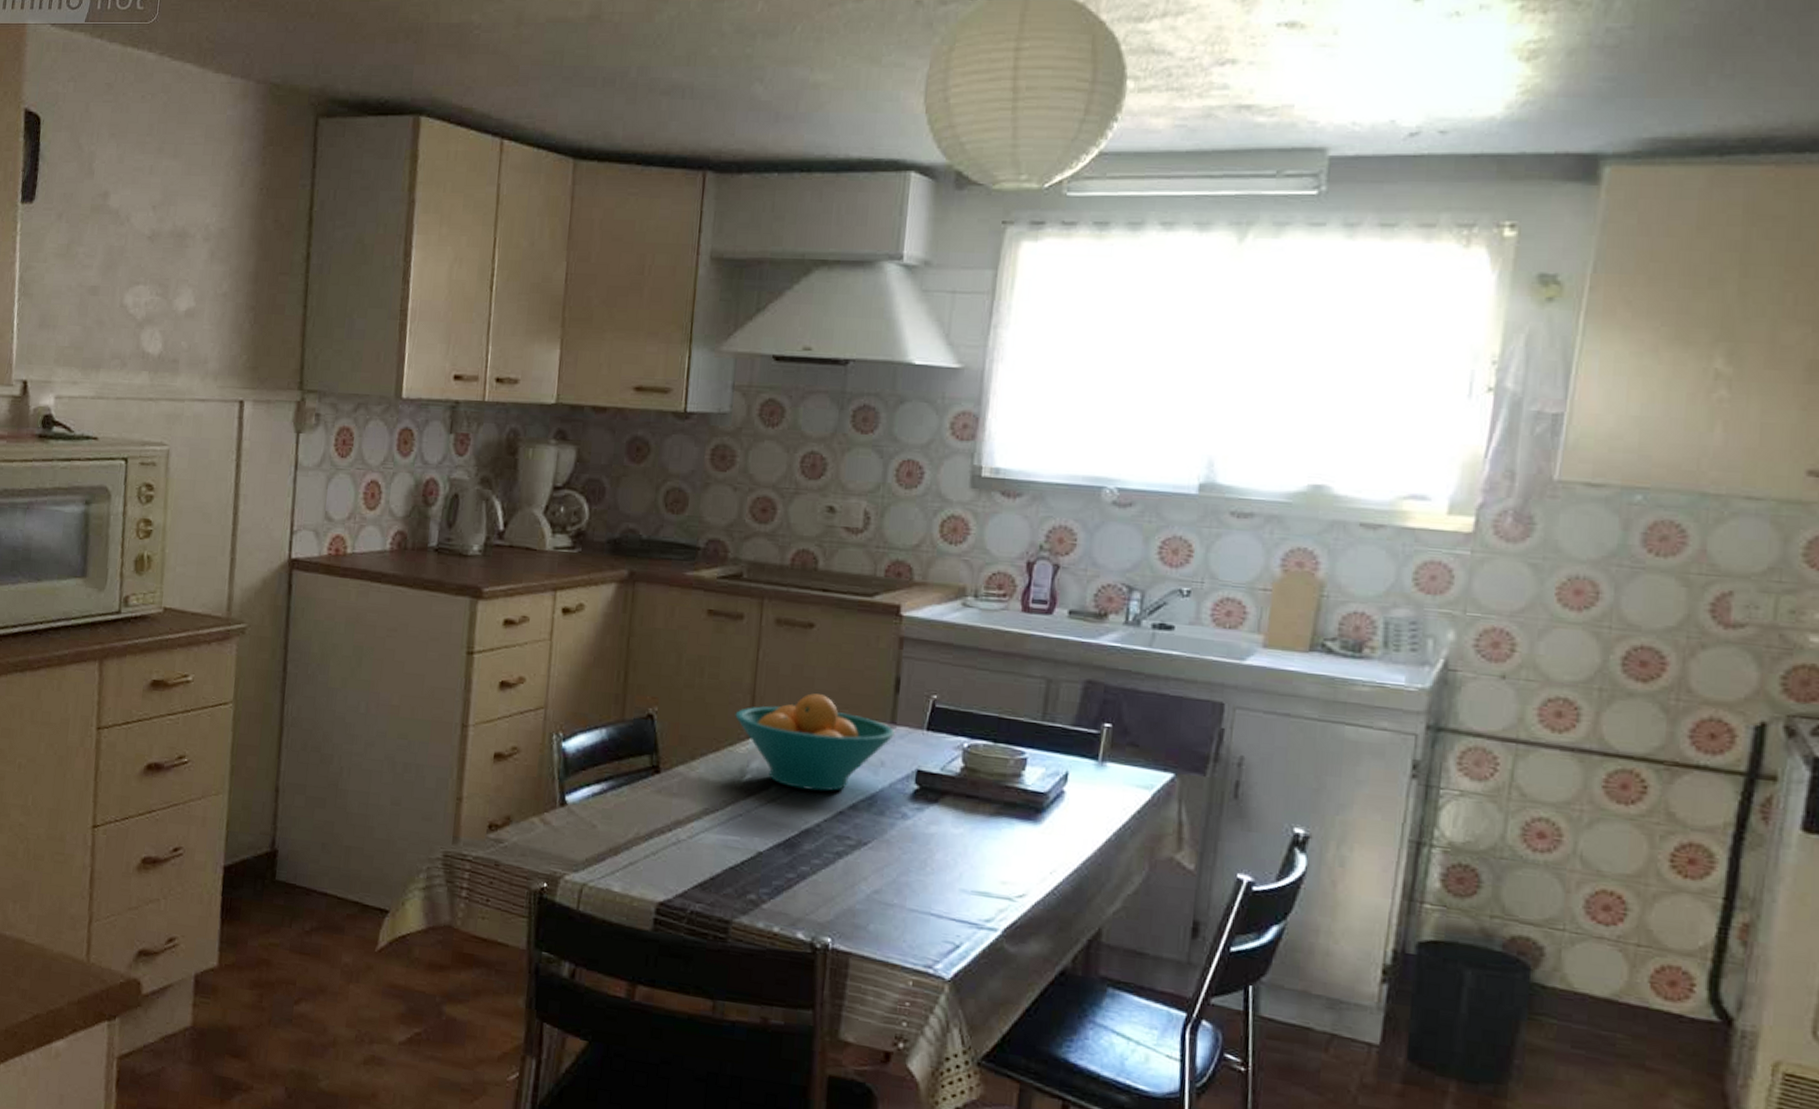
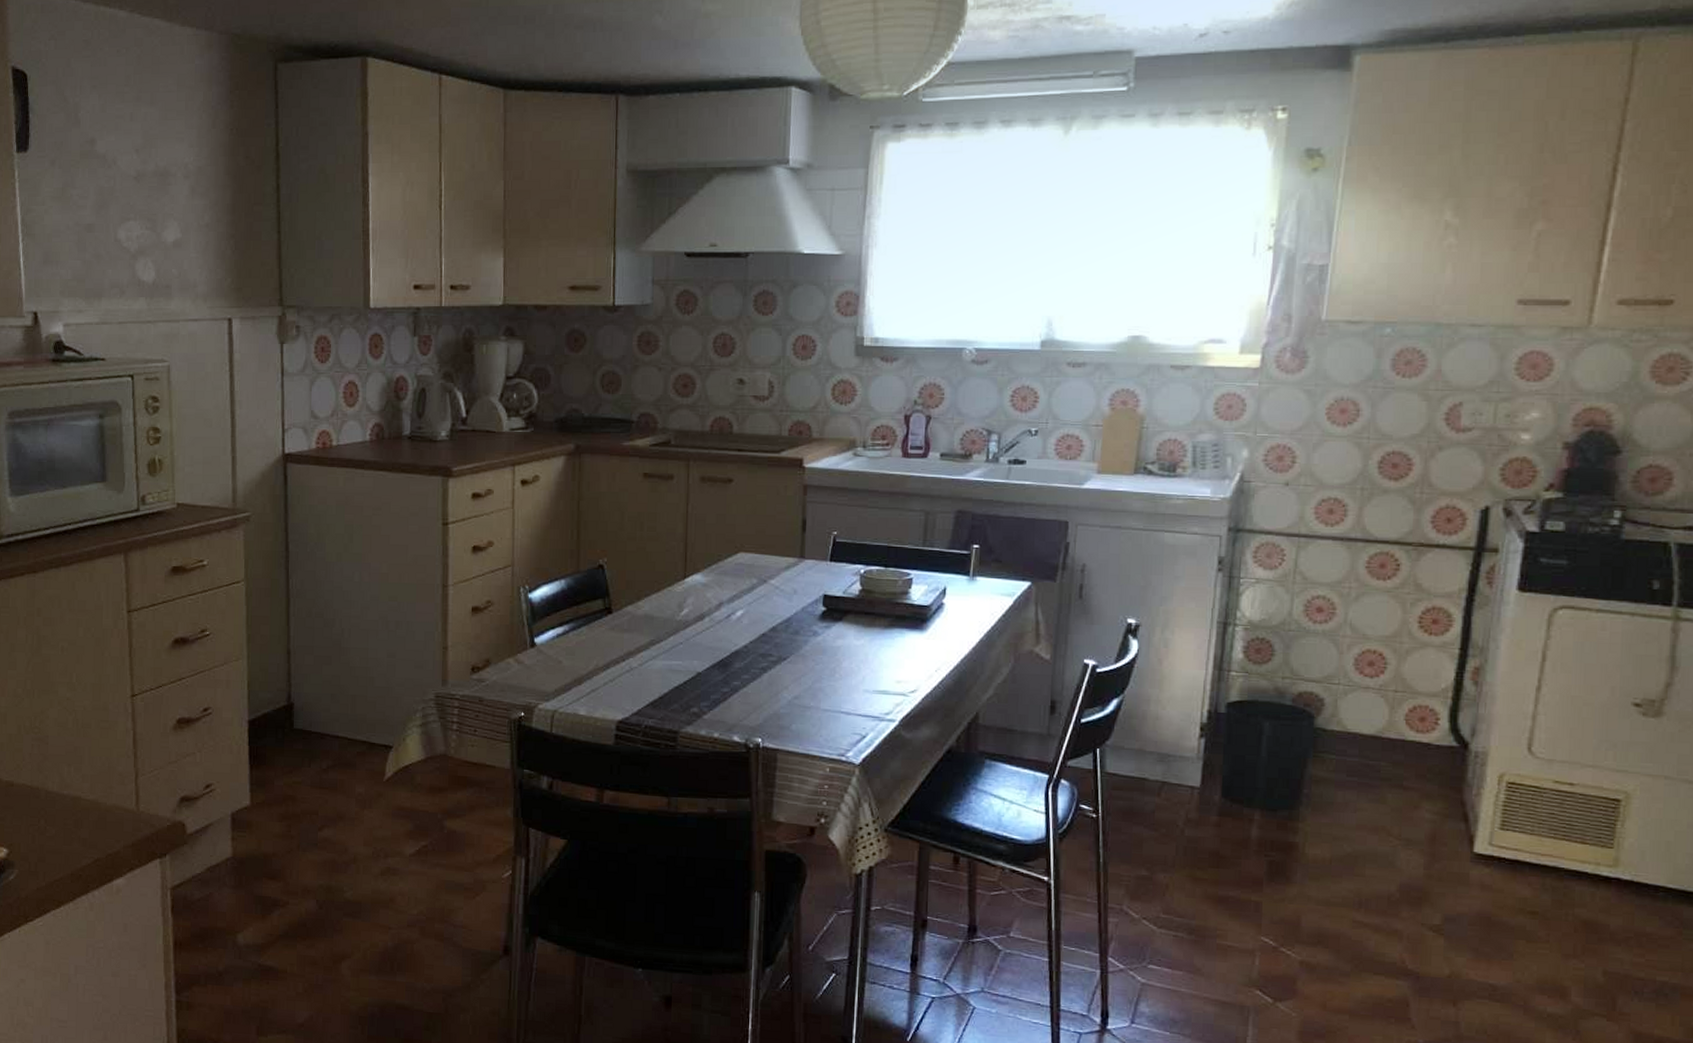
fruit bowl: present [735,693,896,792] -> none [671,537,805,618]

